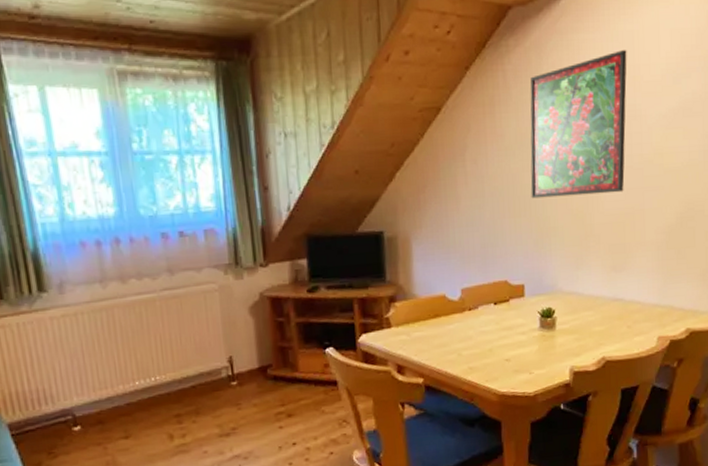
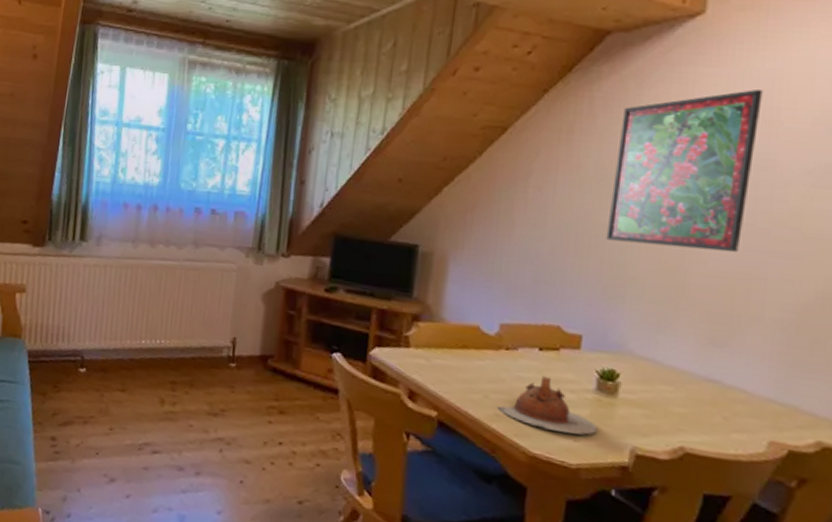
teapot: none [470,325,545,370] -> present [497,376,598,435]

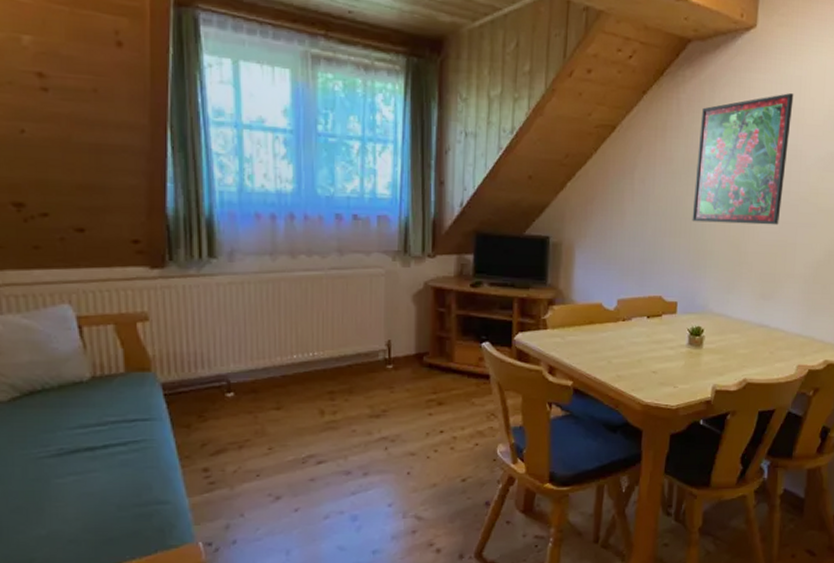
teapot: present [497,376,598,435] -> none [618,339,690,381]

